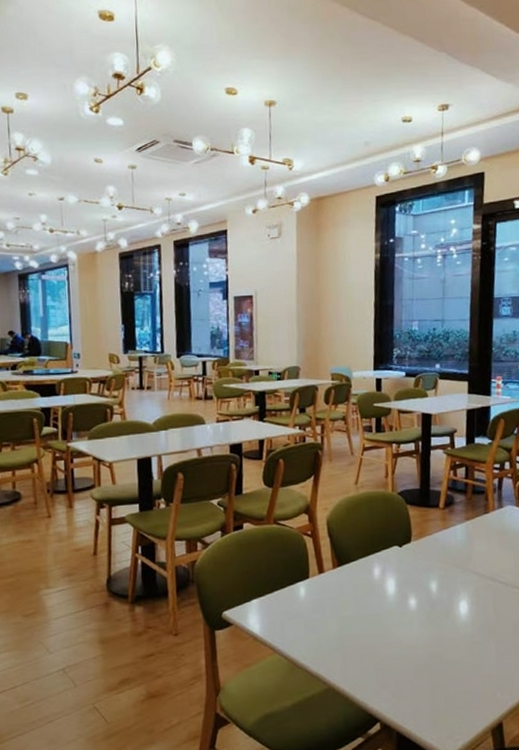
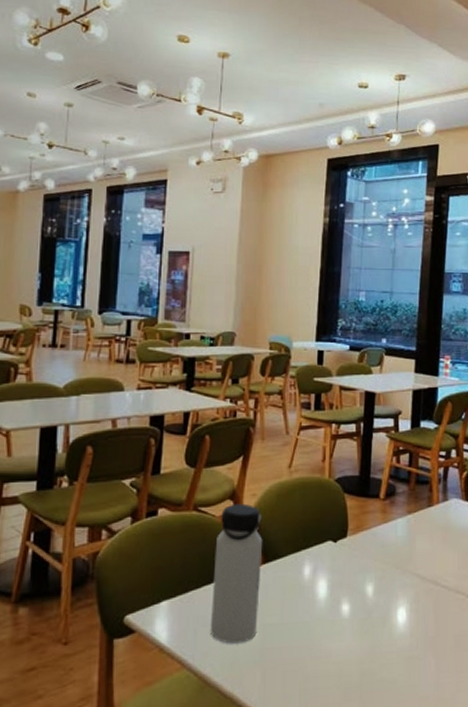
water bottle: none [295,516,336,633] -> present [210,503,263,644]

